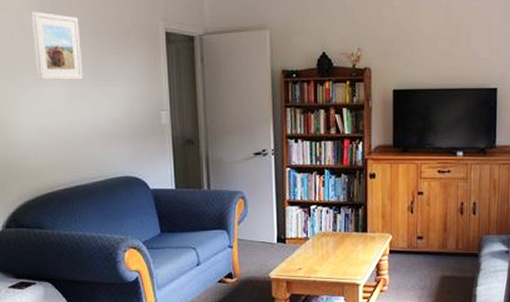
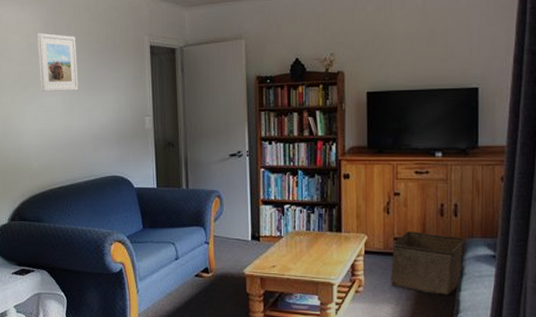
storage bin: none [414,230,482,291] -> present [391,231,465,295]

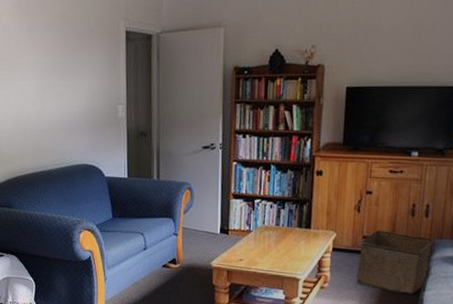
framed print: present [38,32,79,91] -> none [10,13,51,76]

